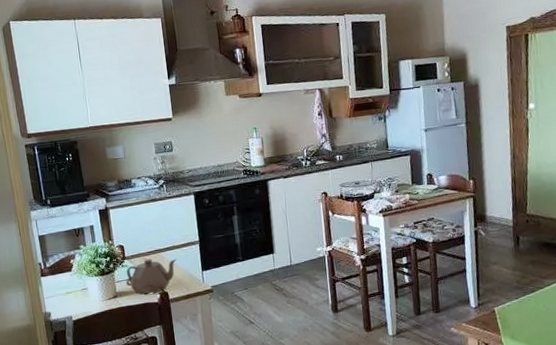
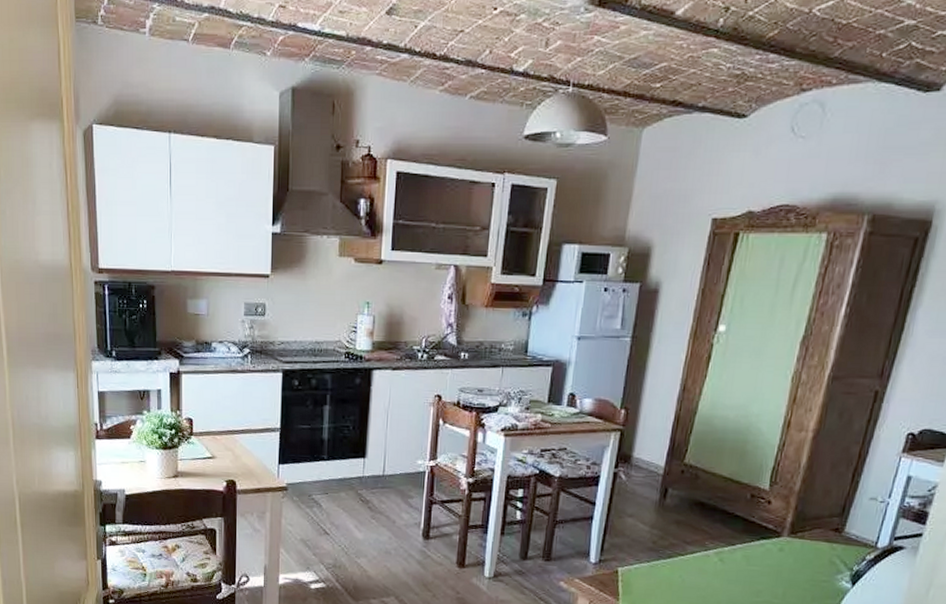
teapot: present [126,258,177,294] -> none [190,439,251,479]

